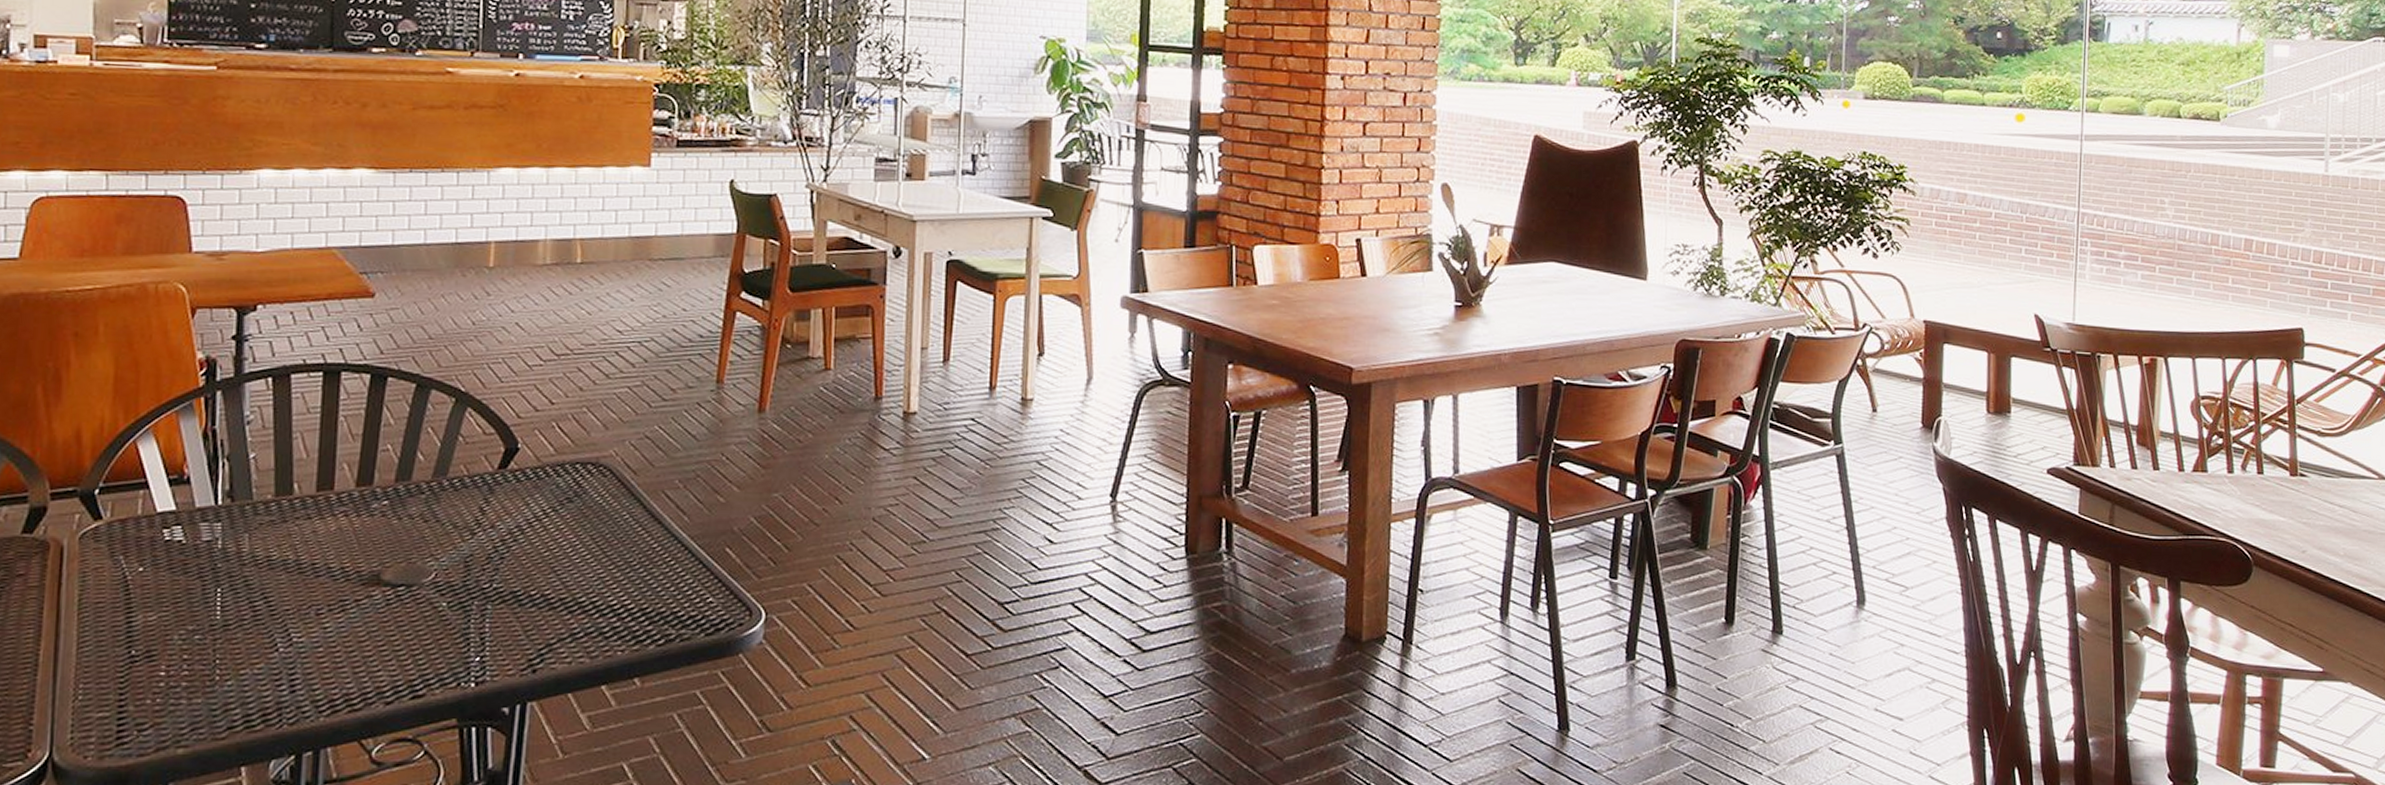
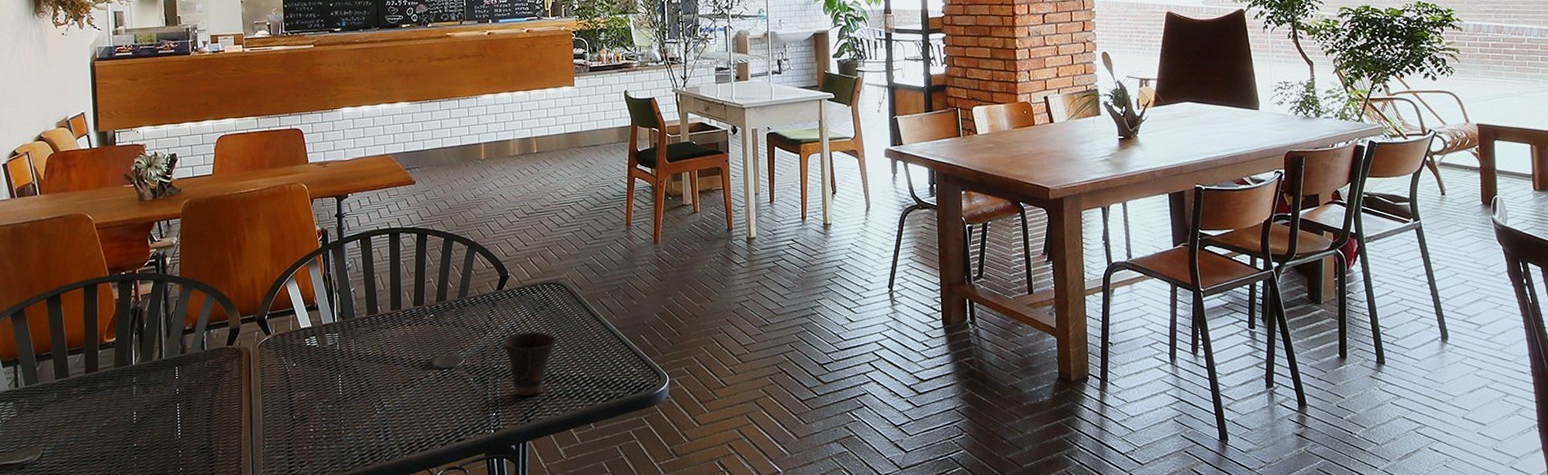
cup: none [500,534,590,634] -> present [502,331,556,396]

